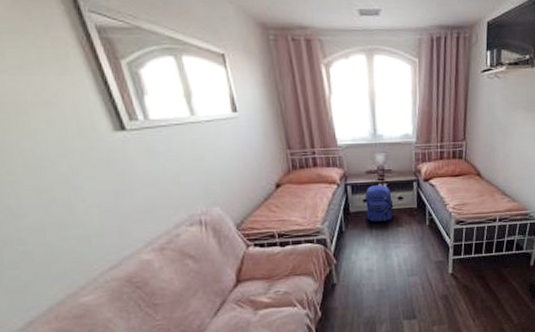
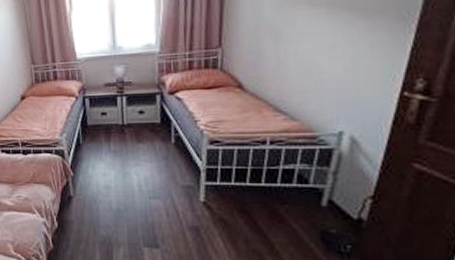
backpack: present [365,184,394,222] -> none [103,97,134,137]

